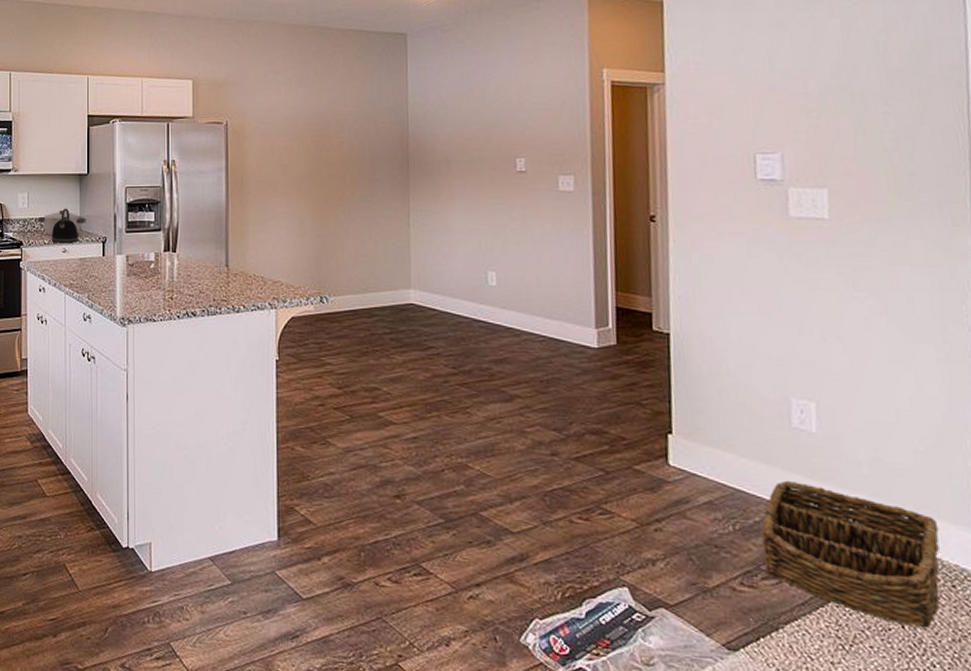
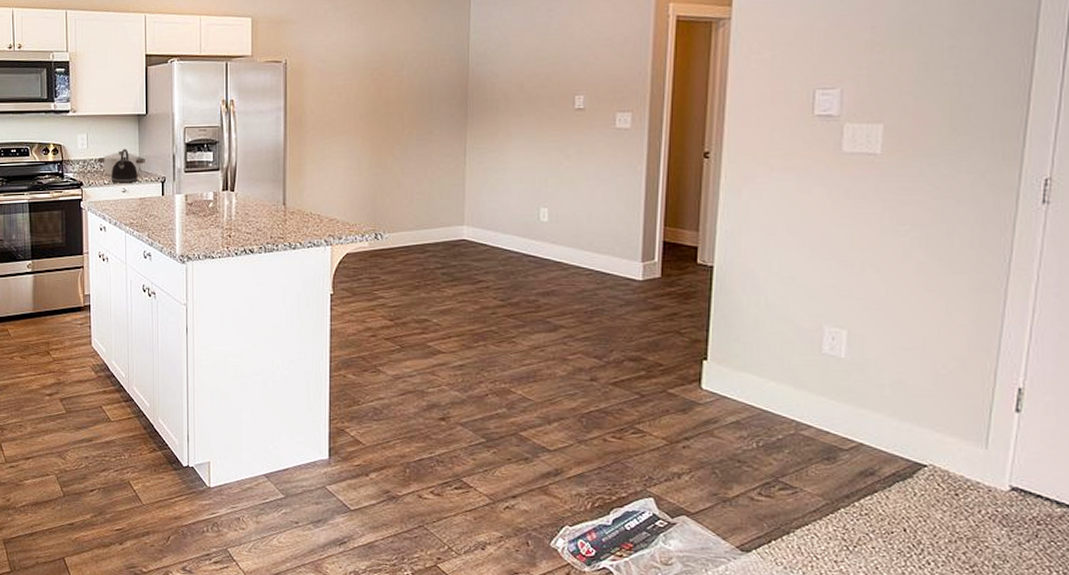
basket: present [761,480,941,629] -> none [782,401,950,532]

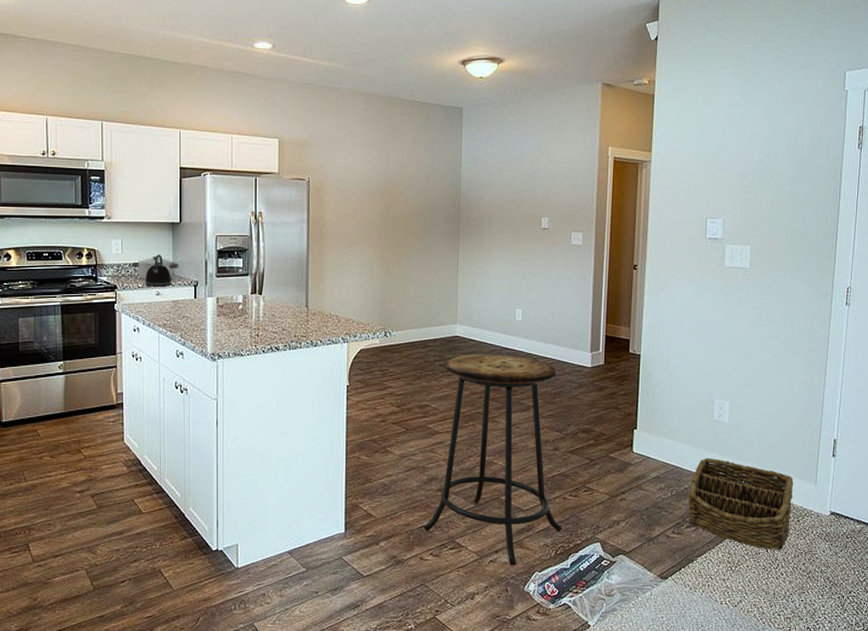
bar stool: none [422,262,602,516] -> present [423,354,562,566]
basket: none [782,401,950,532] -> present [688,457,794,550]

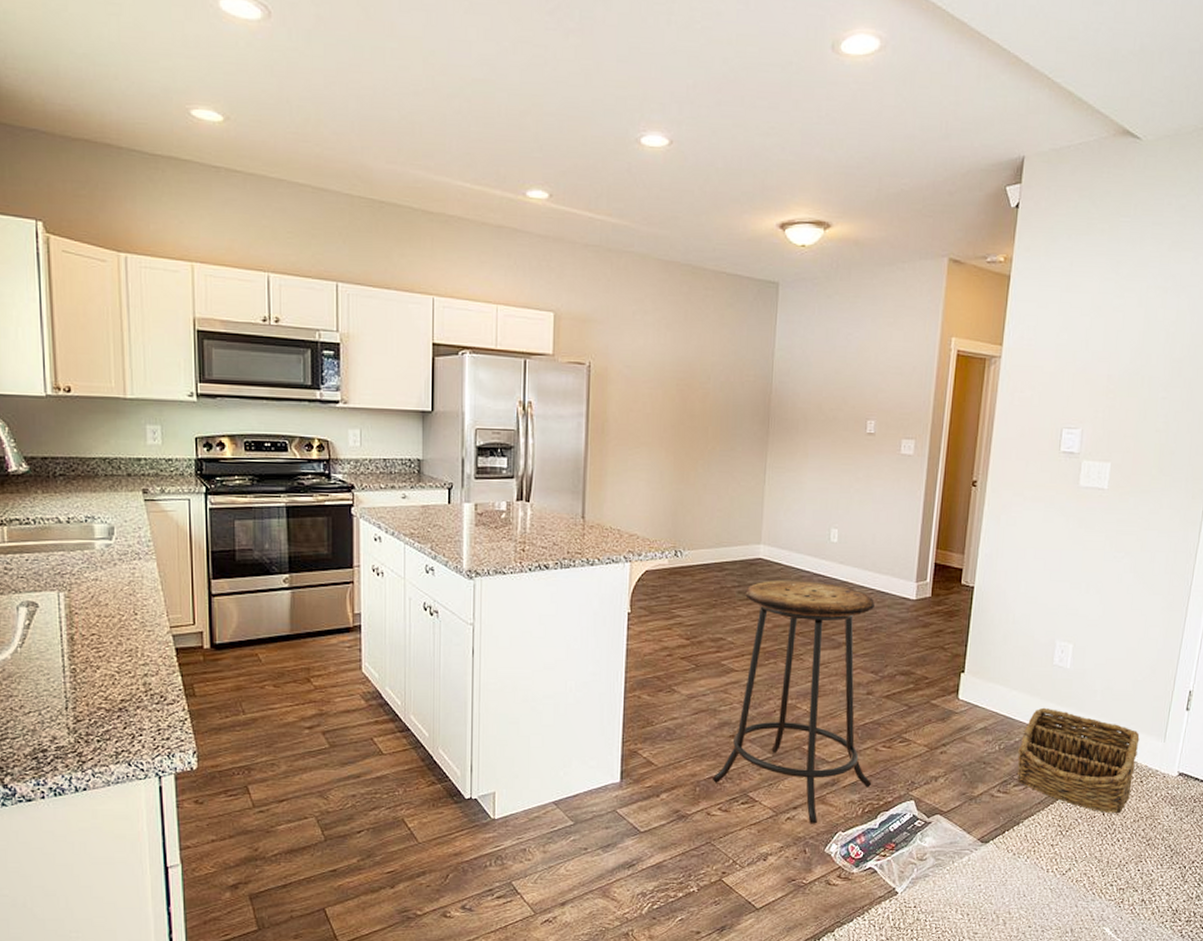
cooking pot: present [131,255,179,281] -> none [372,450,430,480]
kettle: present [145,254,171,287] -> none [388,449,421,489]

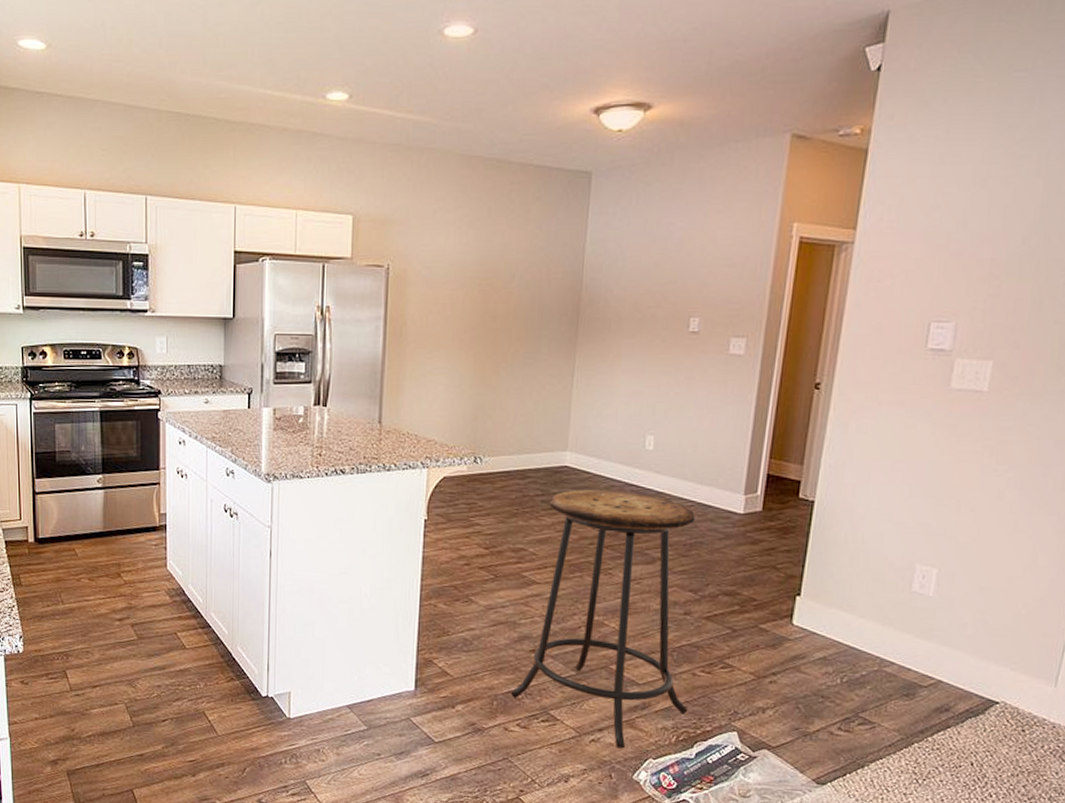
basket: present [1017,707,1140,814] -> none [863,639,1022,766]

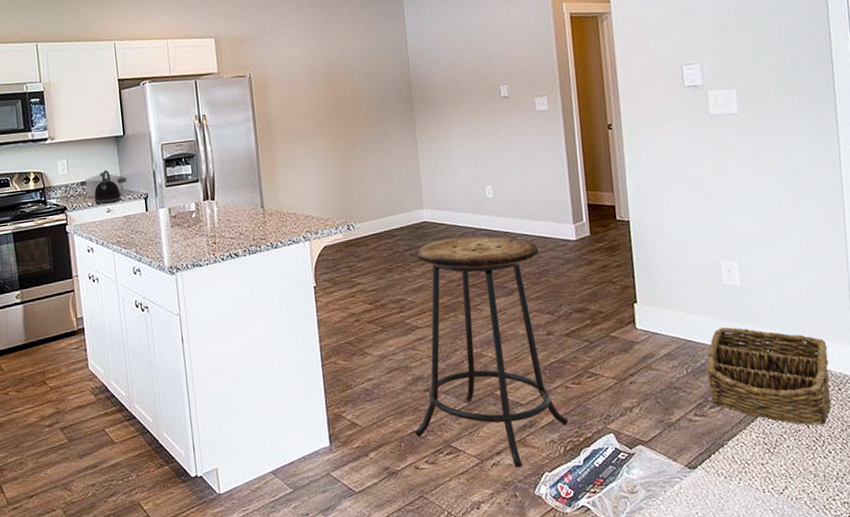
cooking pot: none [177,356,231,386] -> present [79,172,127,199]
kettle: none [192,355,222,394] -> present [94,170,121,205]
basket: none [863,639,1022,766] -> present [706,326,832,425]

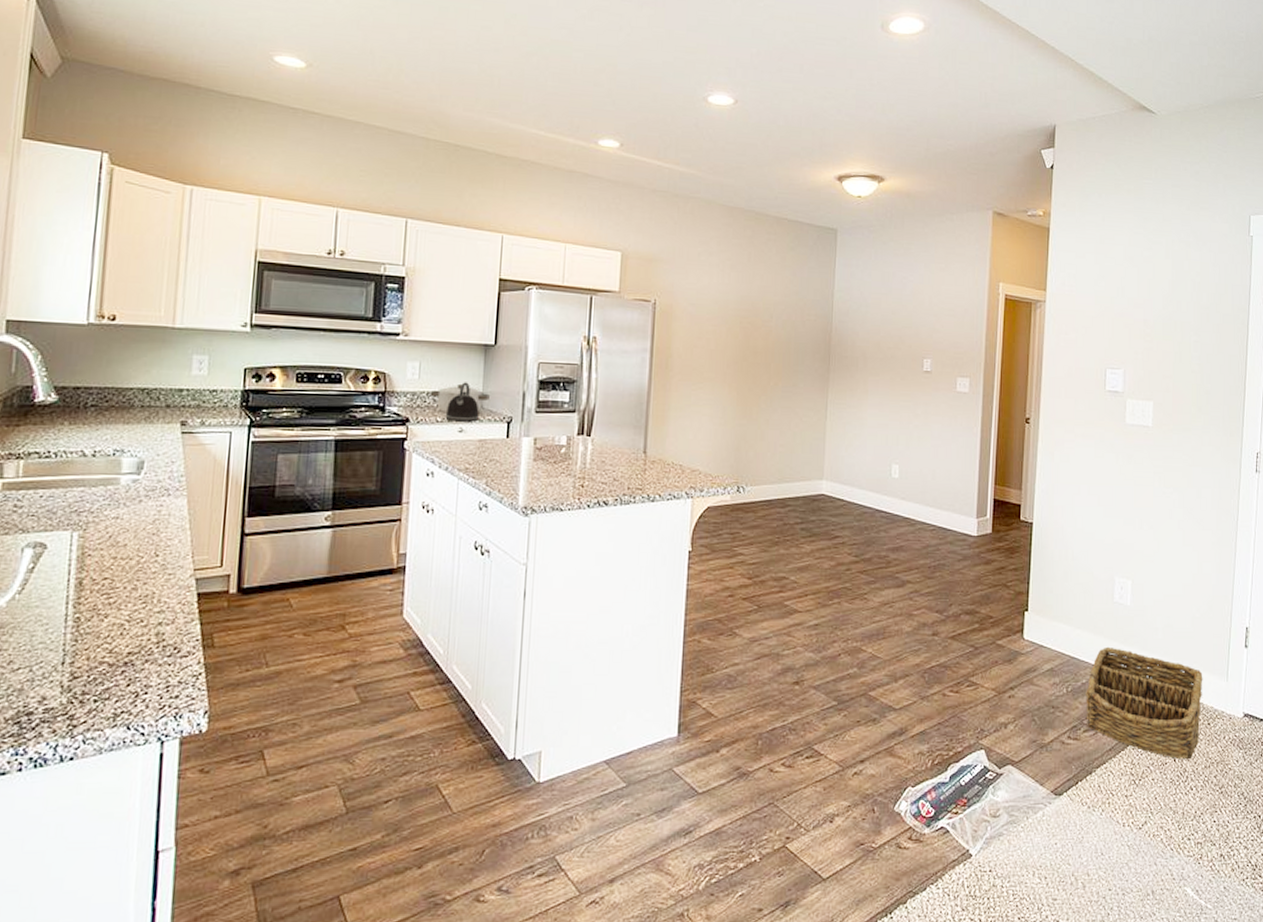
bar stool: present [414,236,569,468] -> none [774,517,941,779]

